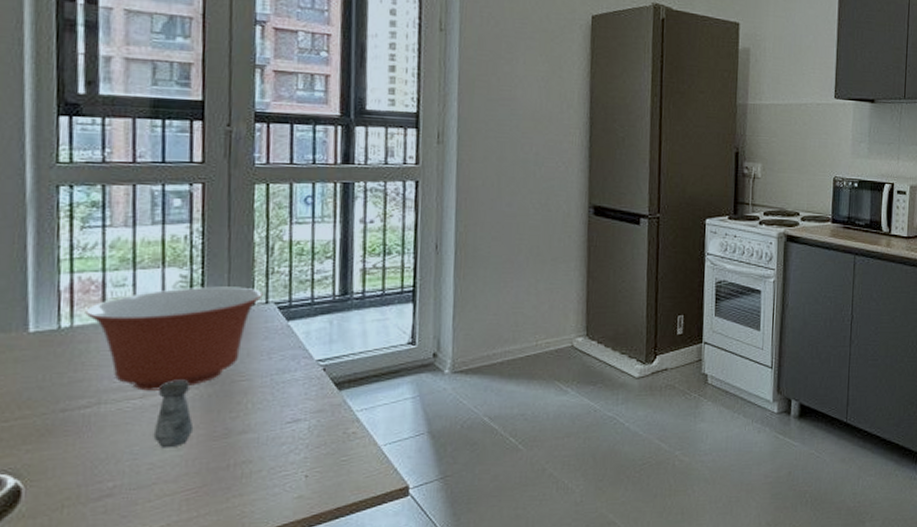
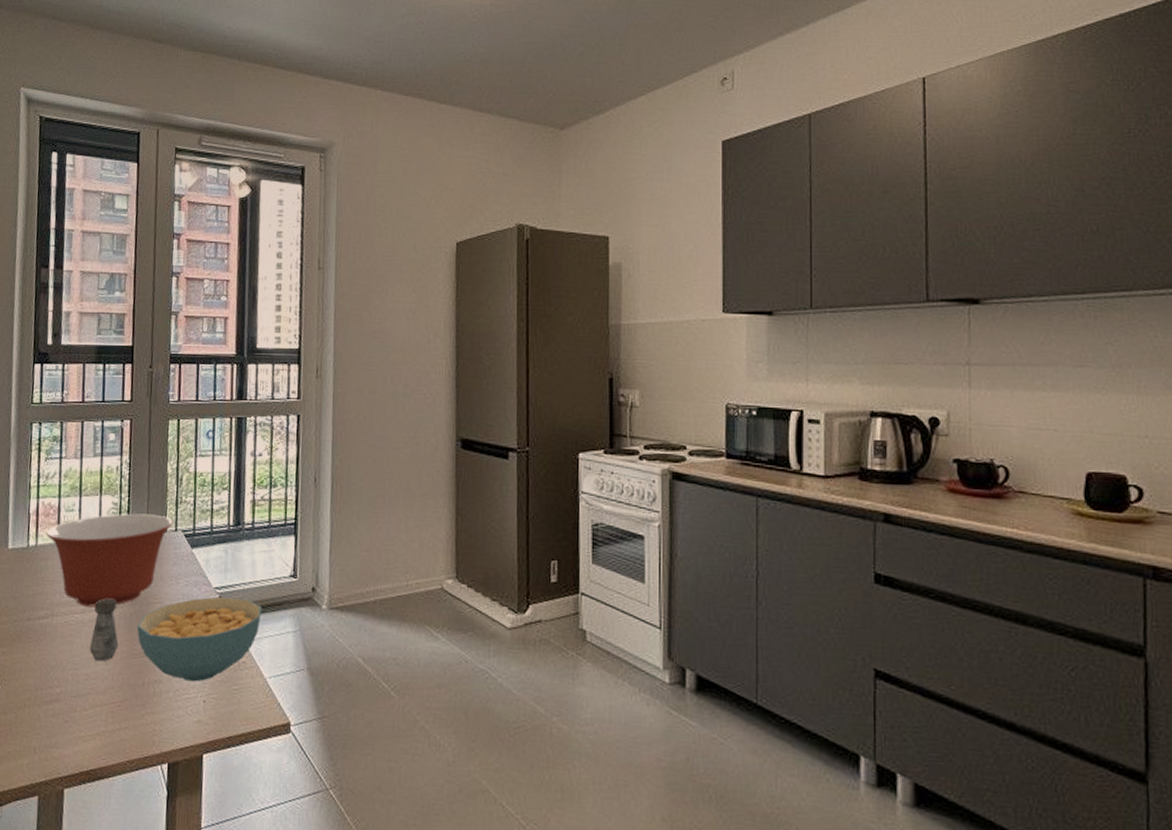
cereal bowl: none [218,368,375,458] -> present [137,596,262,682]

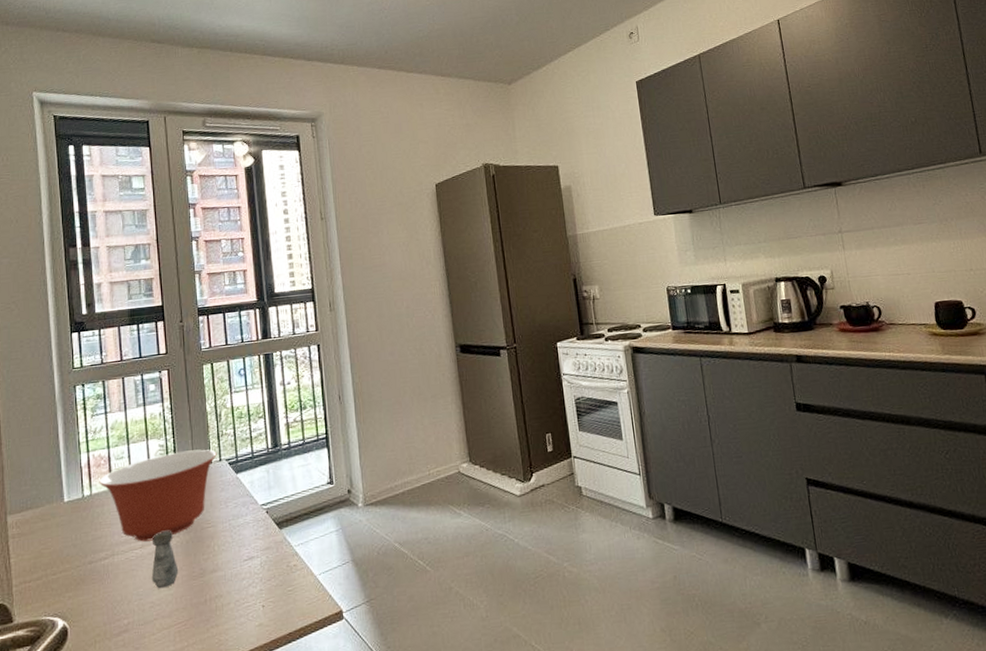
cereal bowl: present [137,596,262,682] -> none [194,510,306,592]

